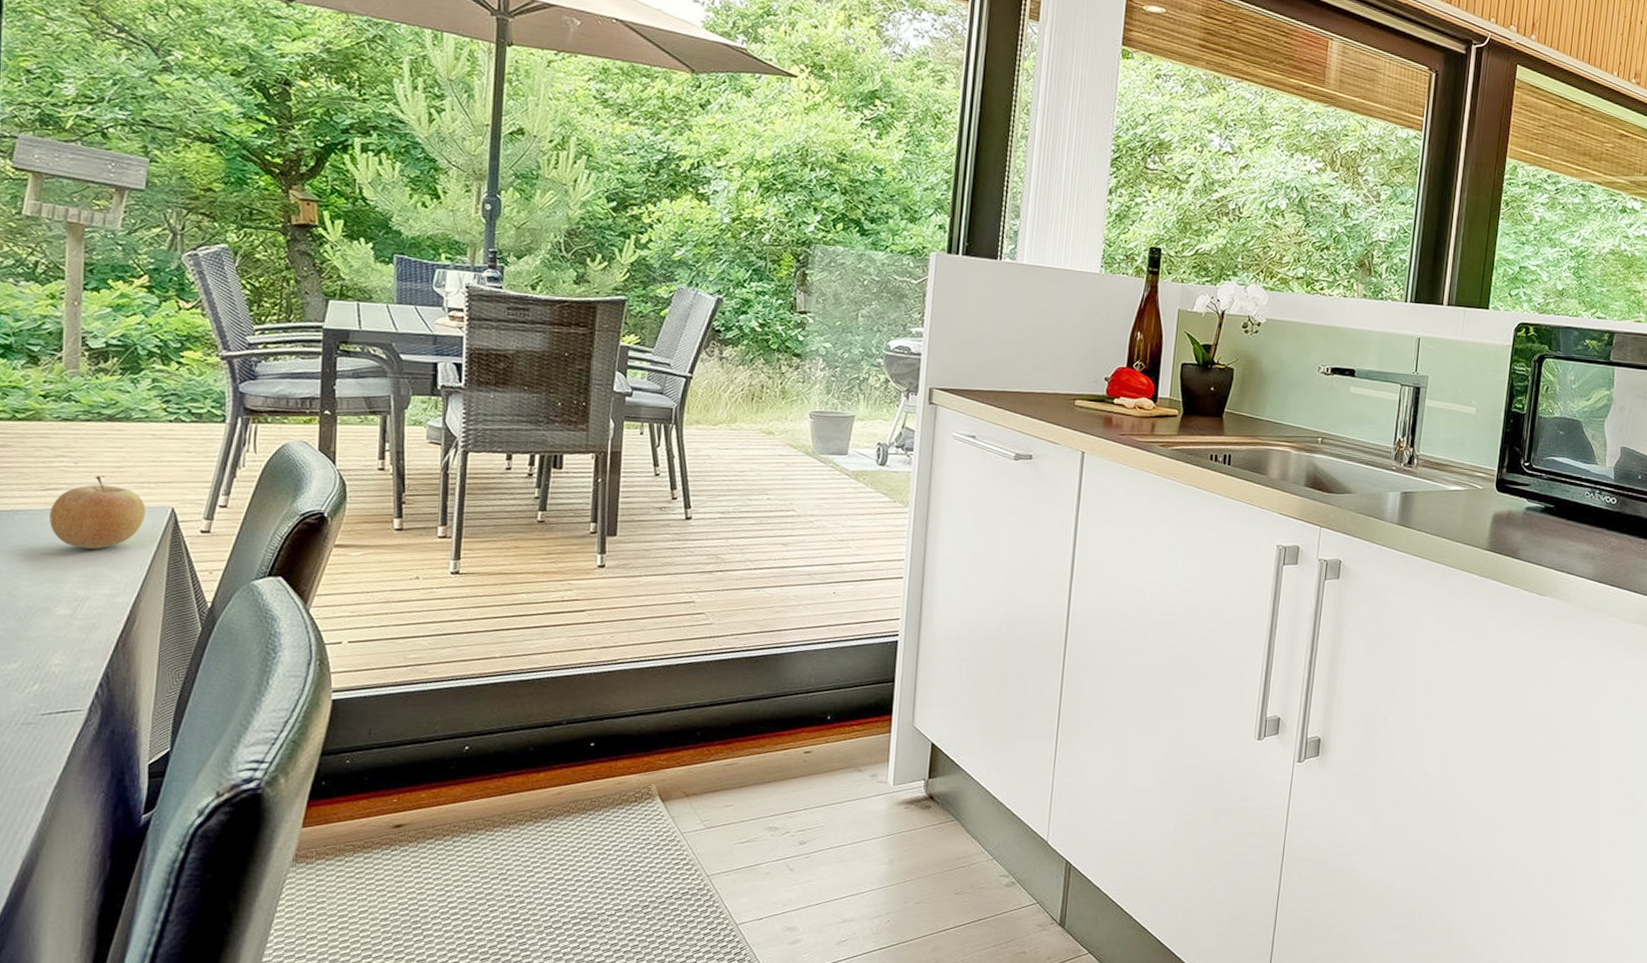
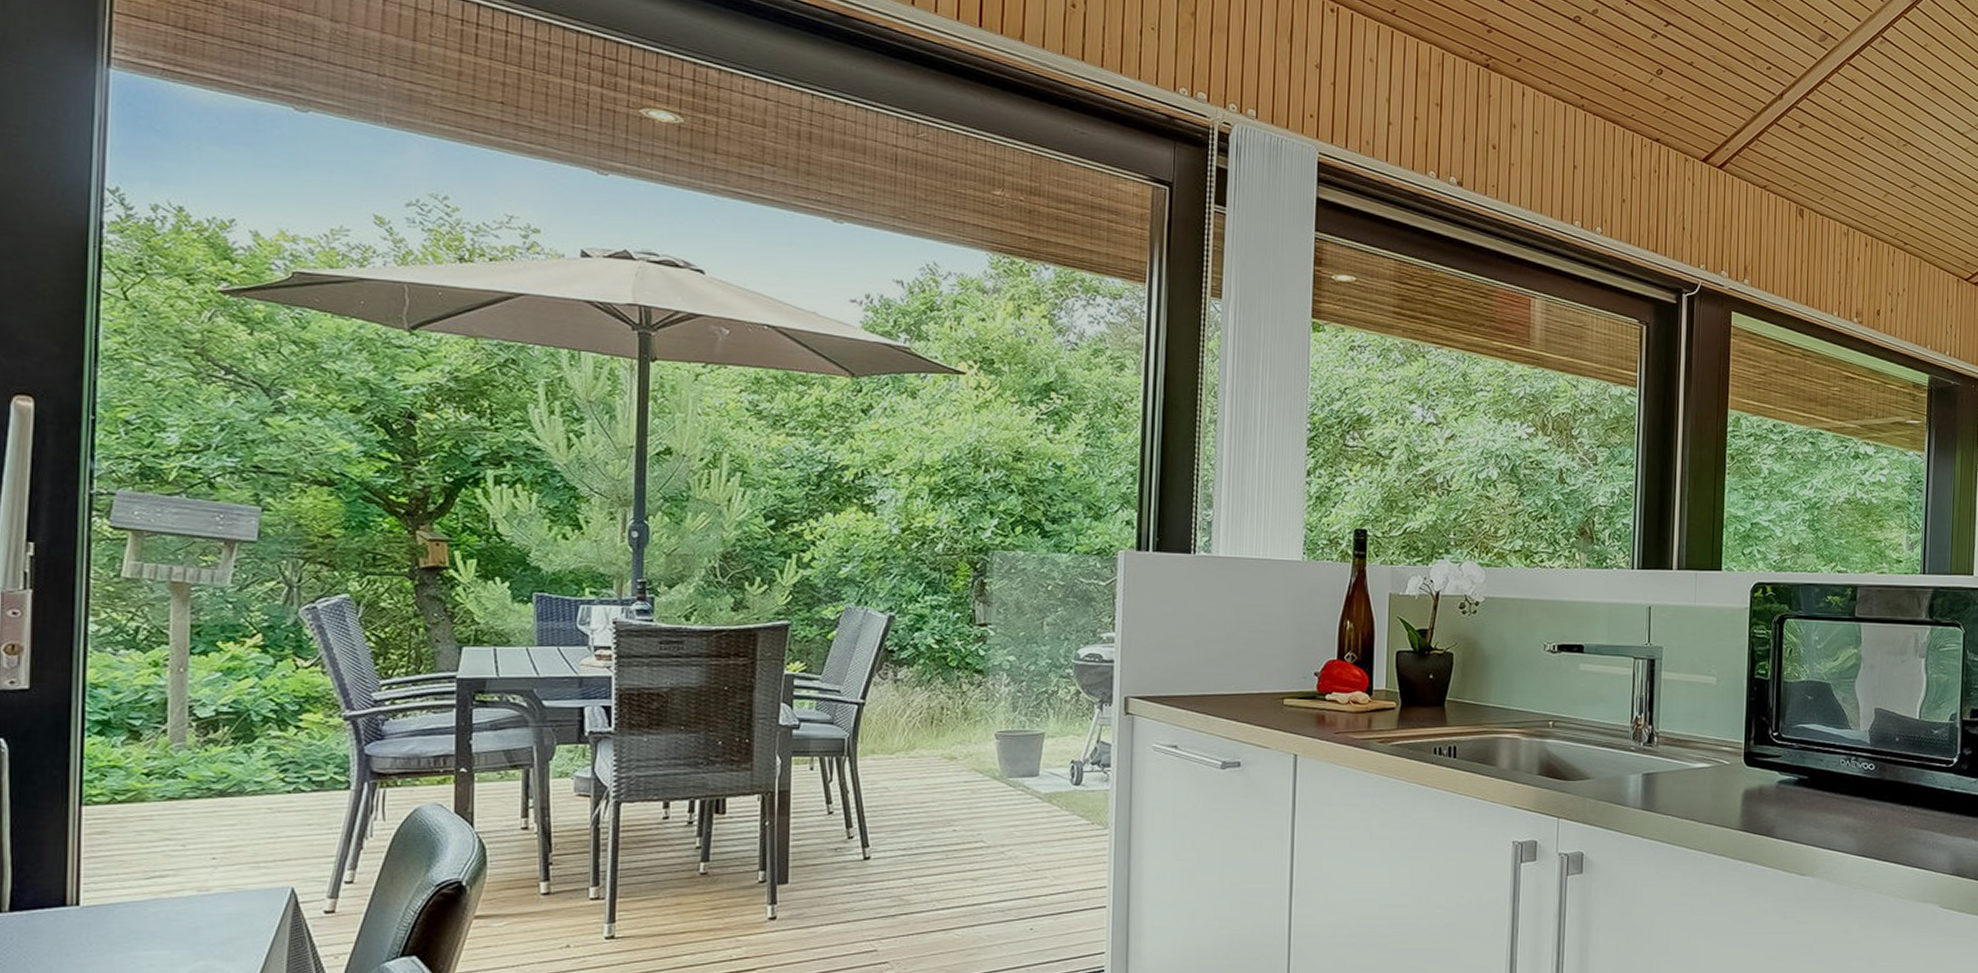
fruit: present [50,475,147,549] -> none [154,857,263,940]

